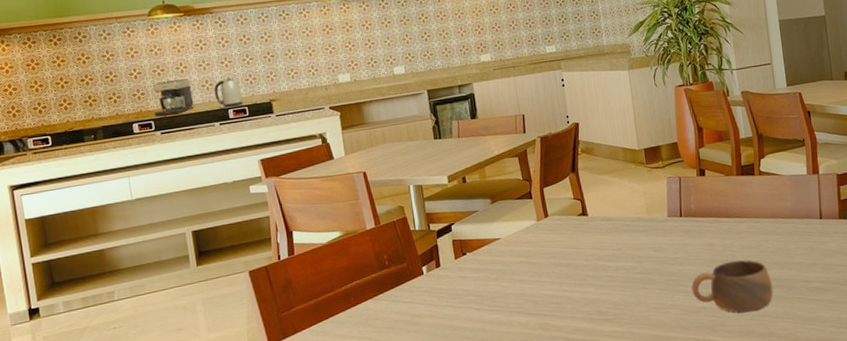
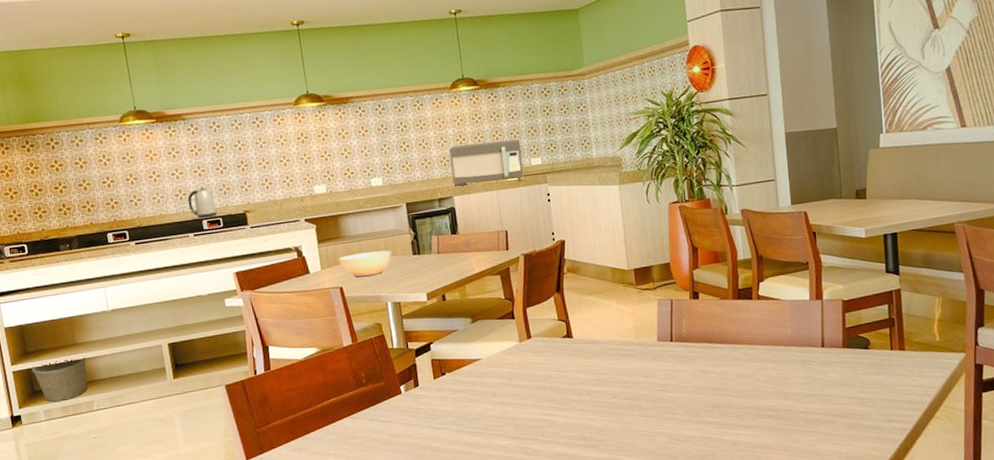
basket: none [51,245,109,293] -> present [31,356,88,402]
coffee maker: present [153,79,195,117] -> none [126,188,168,226]
bowl: none [362,135,414,162] -> present [339,250,392,277]
microwave: none [468,29,539,75] -> present [449,139,524,188]
cup: present [691,259,774,312] -> none [681,388,769,443]

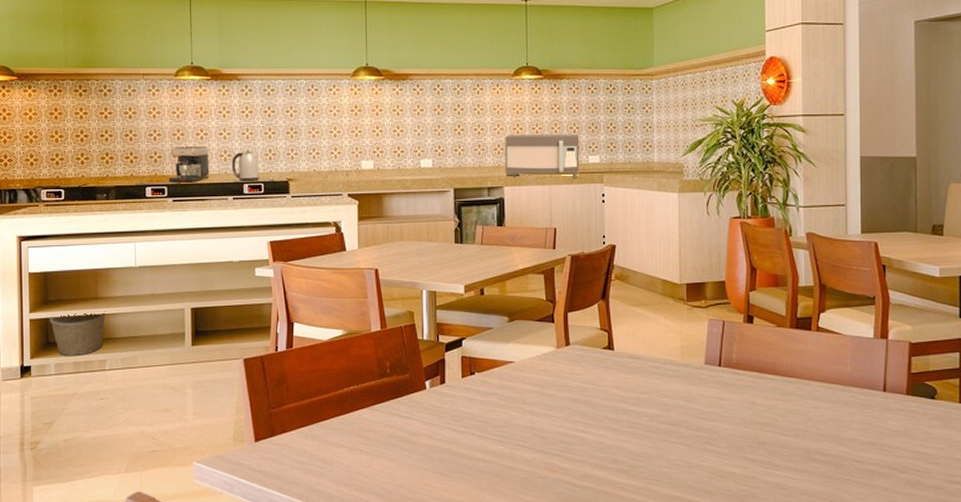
coffee maker: none [126,188,168,226] -> present [168,146,210,183]
bowl: present [339,250,392,277] -> none [378,235,433,261]

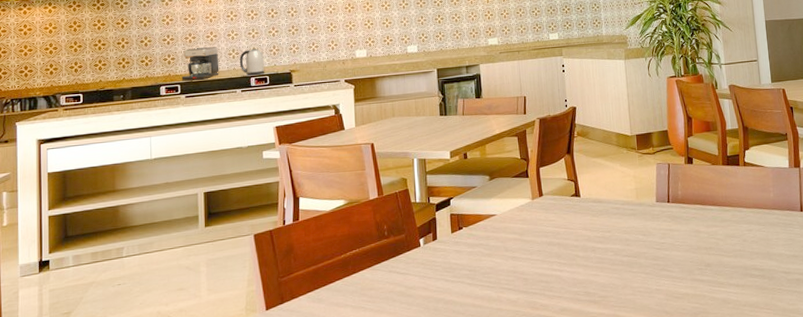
basket: present [49,311,106,356] -> none [67,202,123,247]
microwave: present [505,135,580,179] -> none [478,17,543,57]

